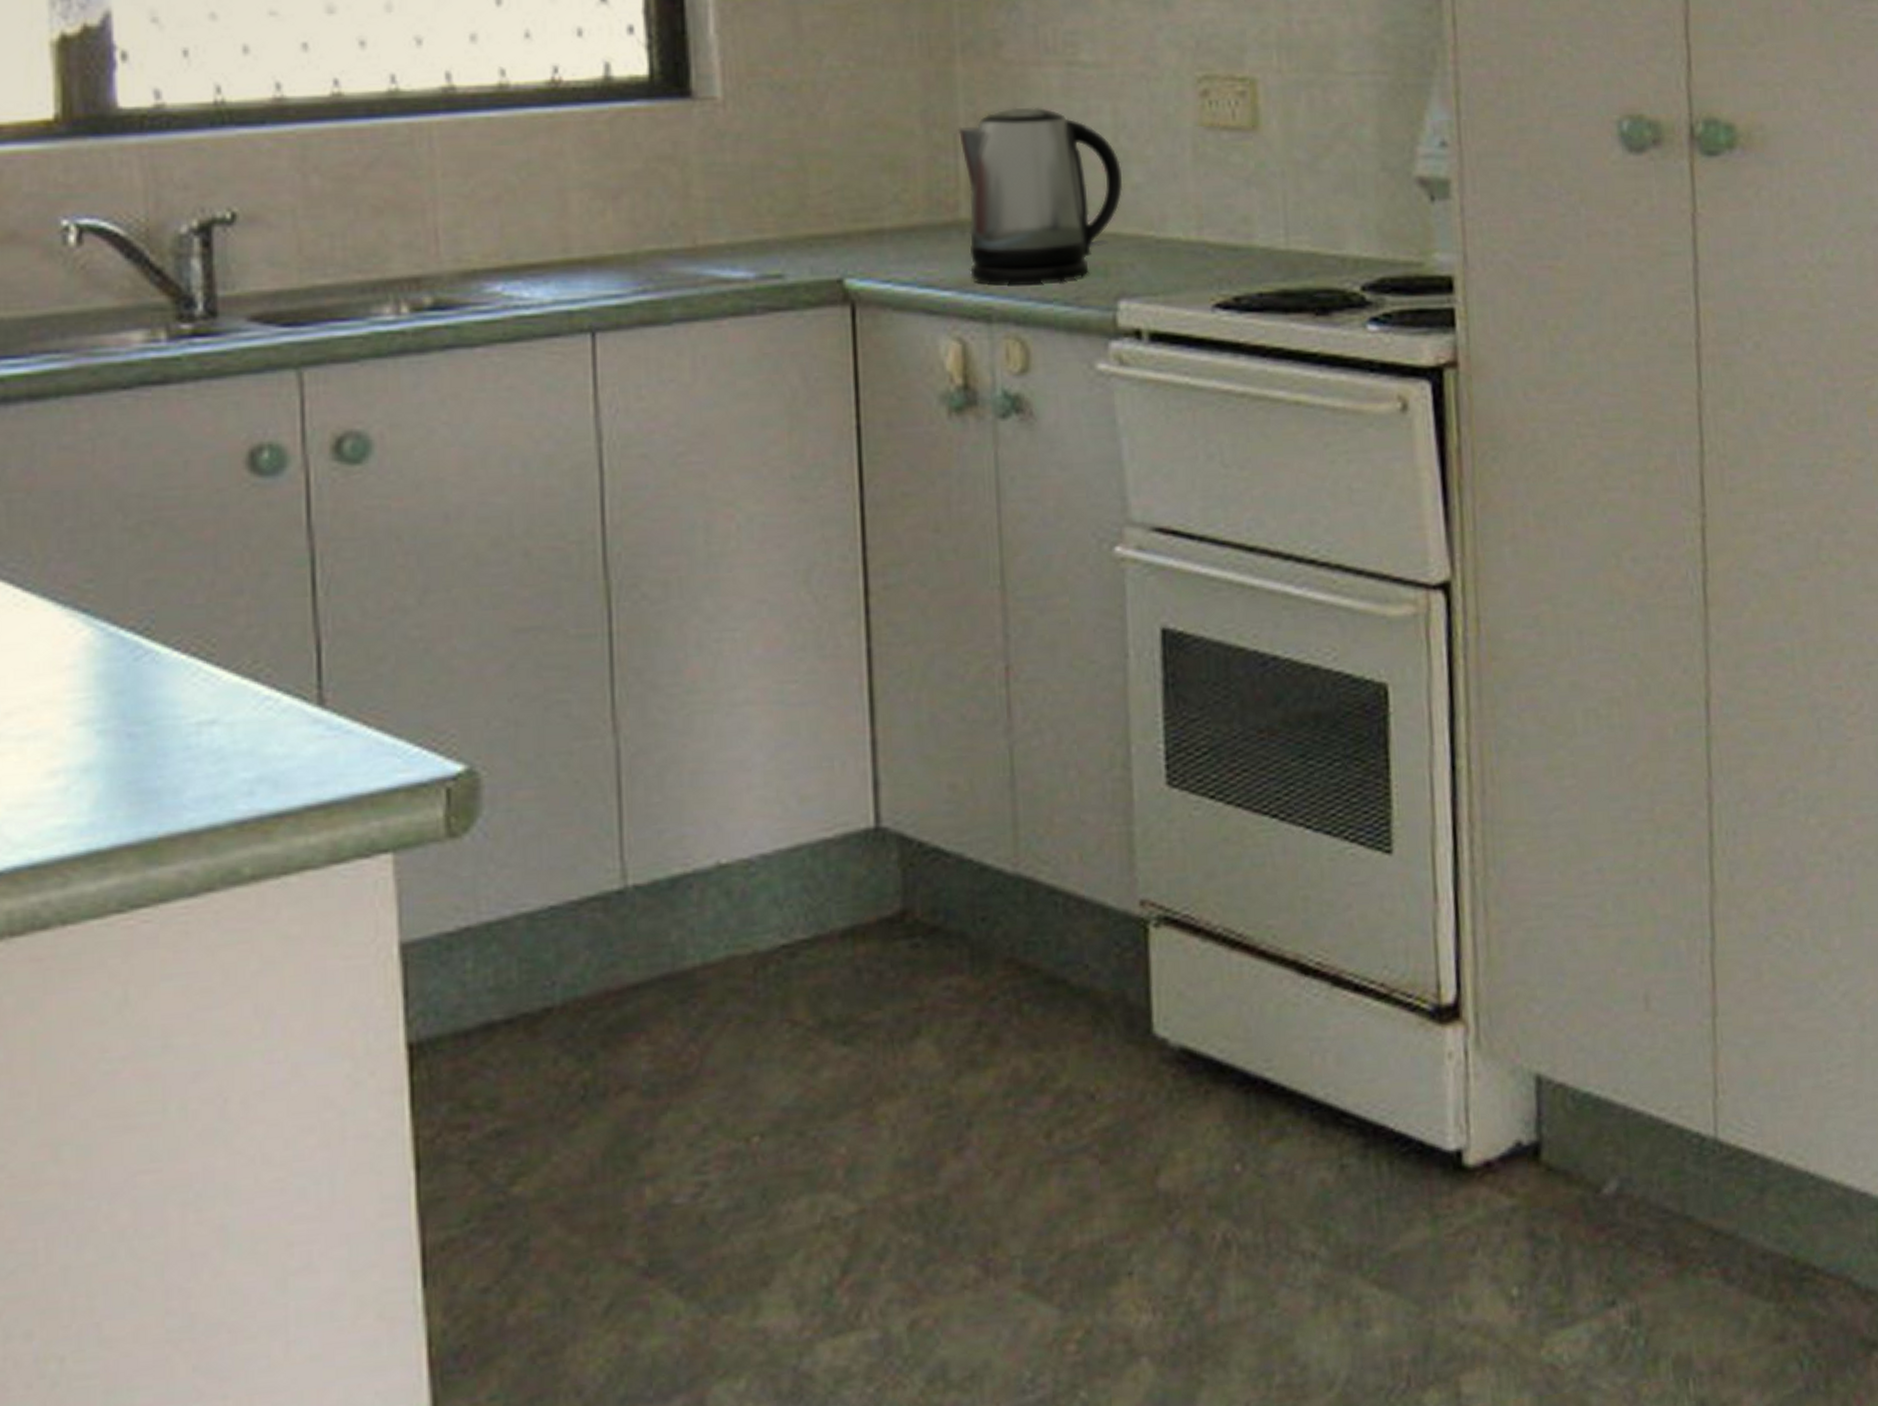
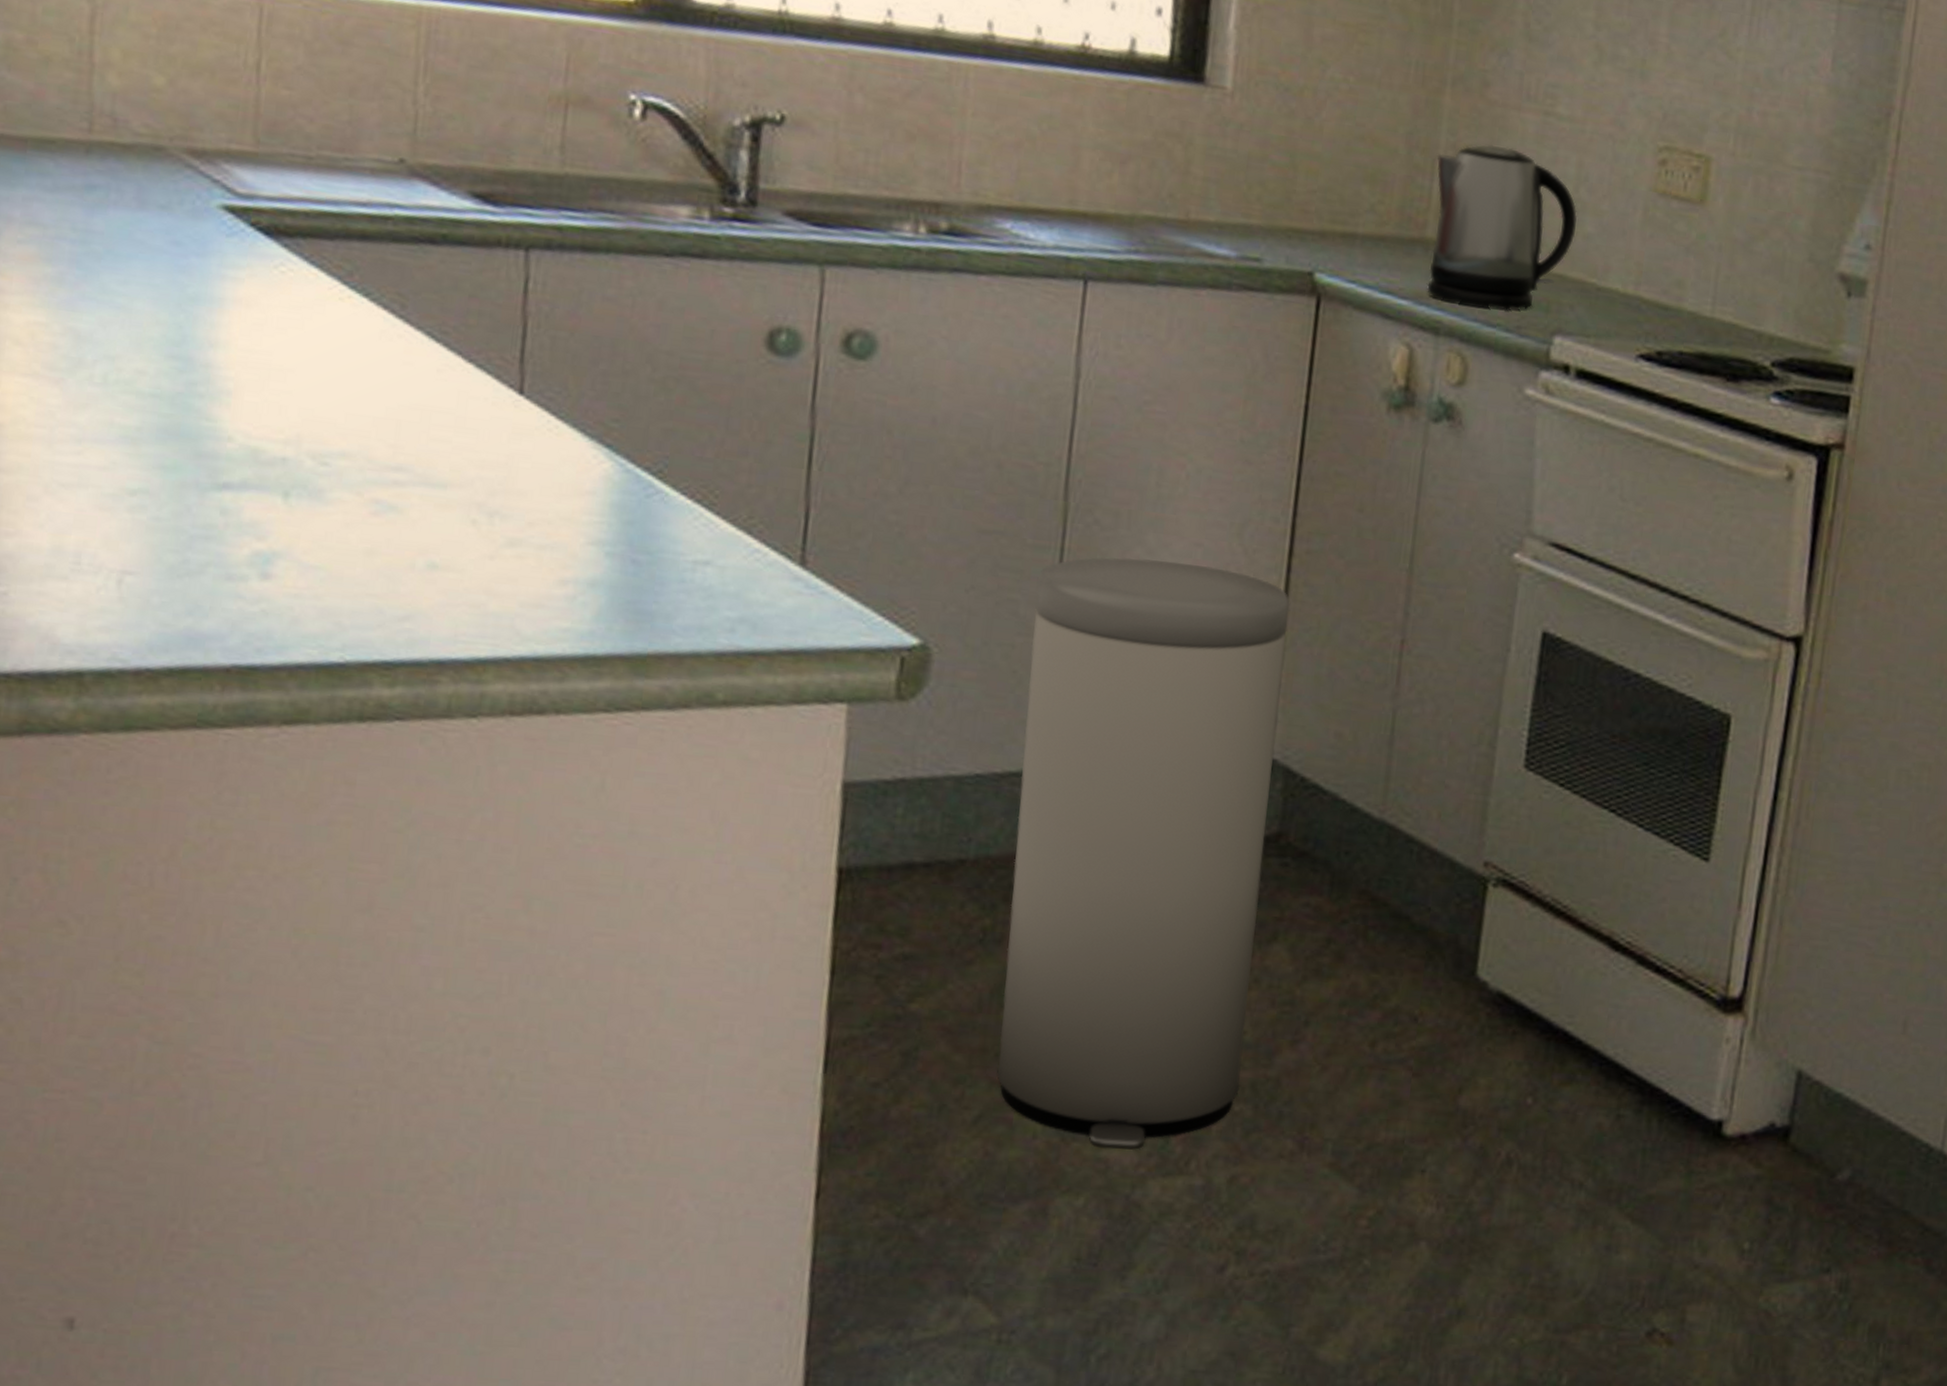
pedal bin: none [587,623,905,1317] -> present [997,557,1290,1151]

